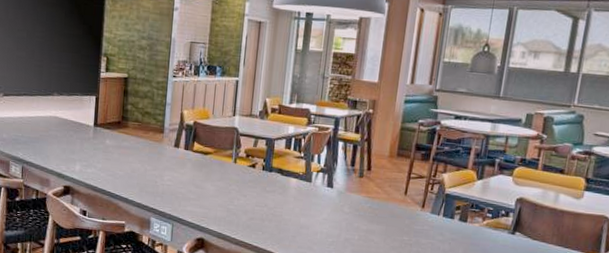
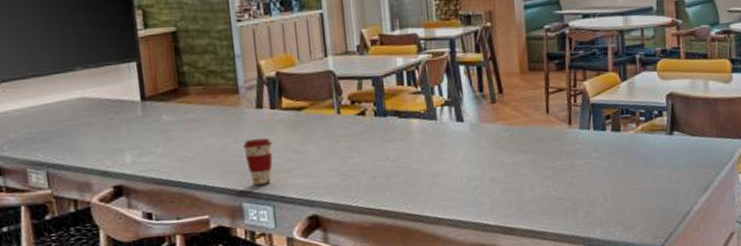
coffee cup: none [159,170,181,207] -> present [243,138,273,185]

